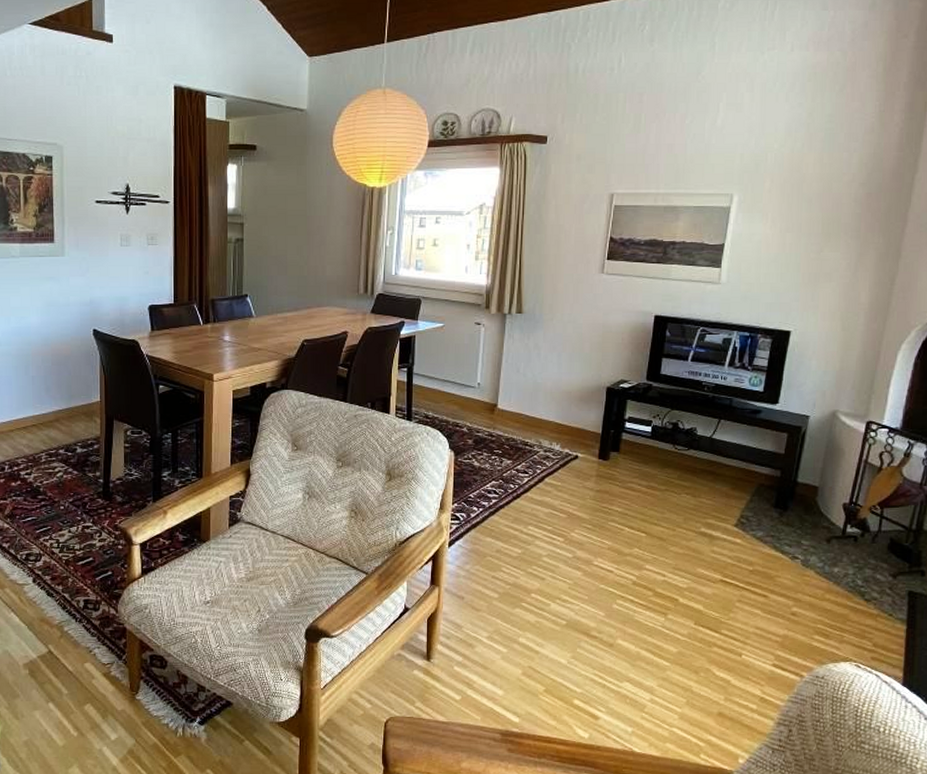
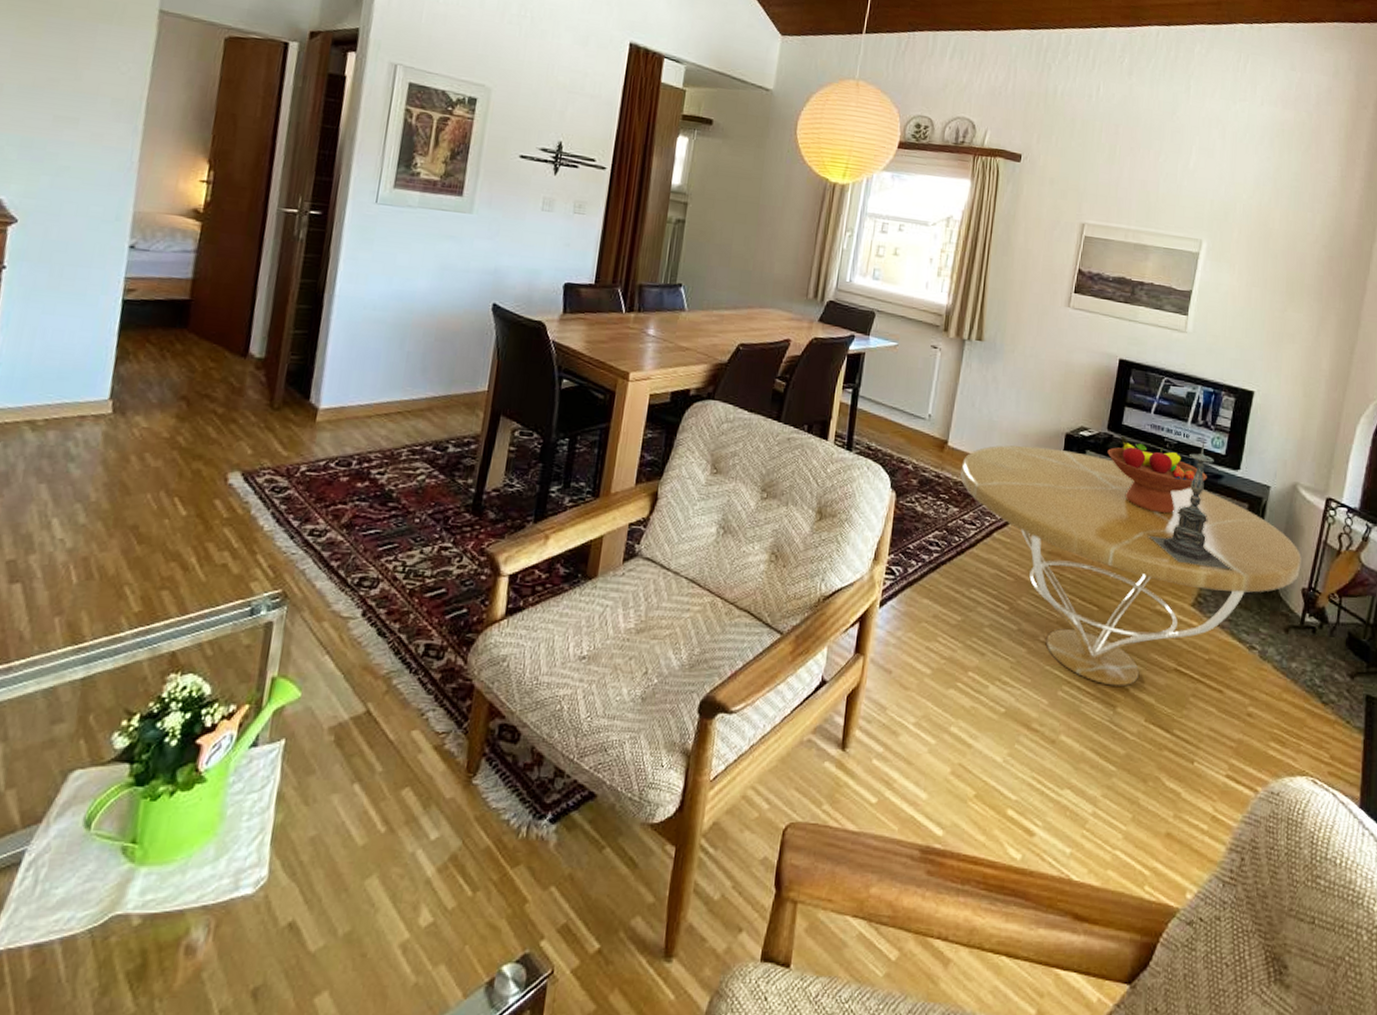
coffee table: none [511,401,842,597] -> present [960,445,1302,687]
fruit bowl: none [647,384,746,449] -> present [1107,435,1207,514]
candle holder: none [689,380,774,493] -> present [1147,439,1233,571]

